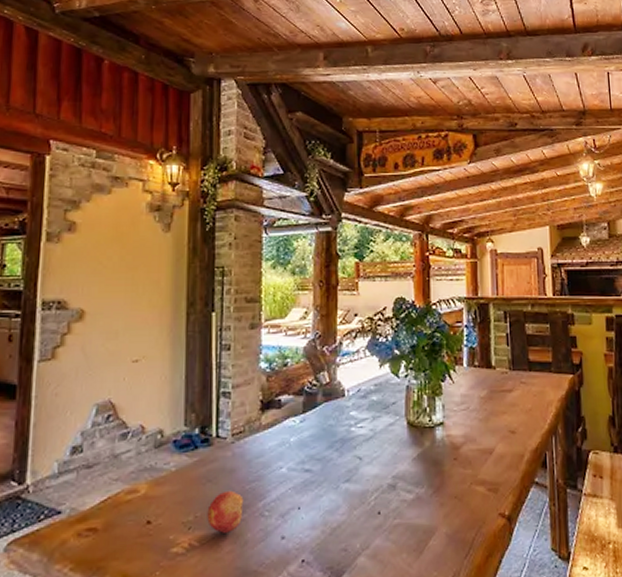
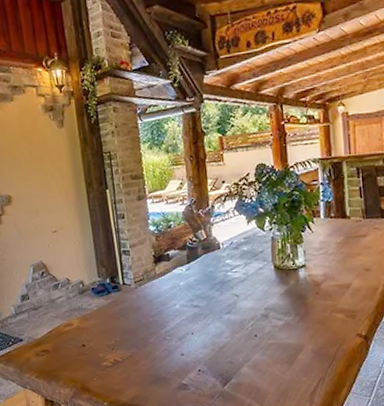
fruit: present [207,490,244,533] -> none [124,322,151,352]

